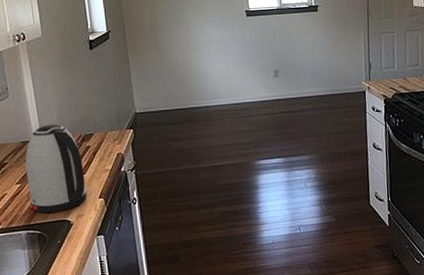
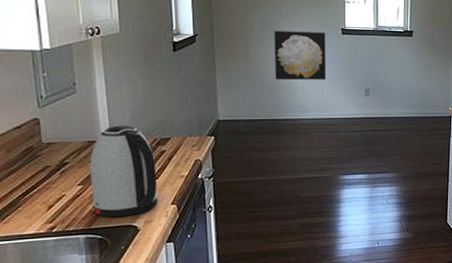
wall art: none [181,16,235,69] -> present [274,30,327,81]

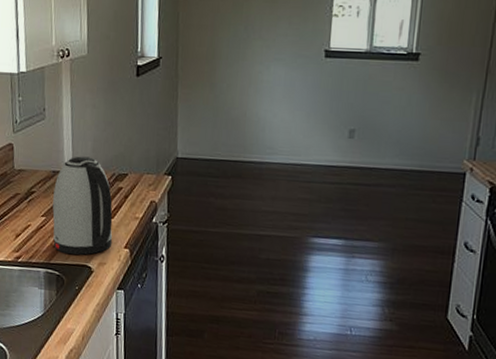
wall art: present [274,30,327,81] -> none [241,52,305,116]

